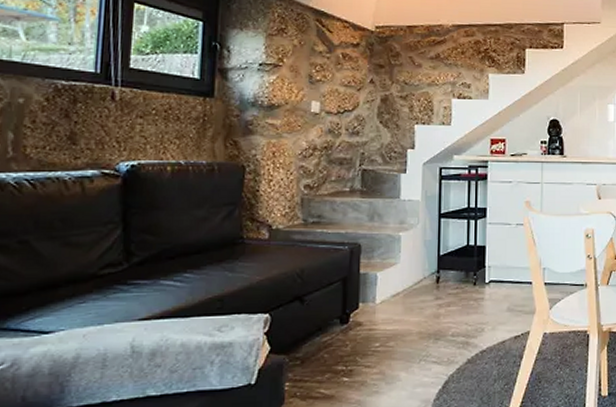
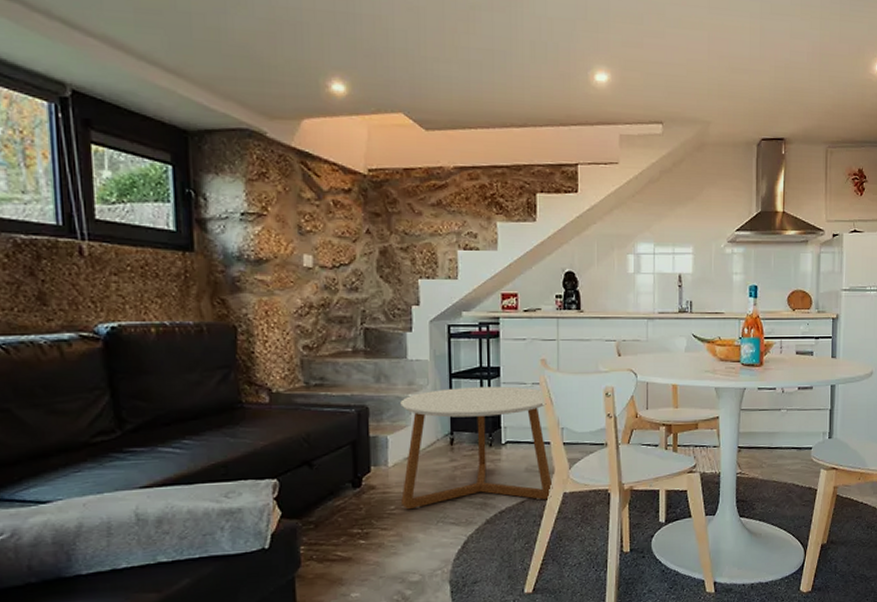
coffee table: none [386,227,534,346] -> present [400,386,553,509]

